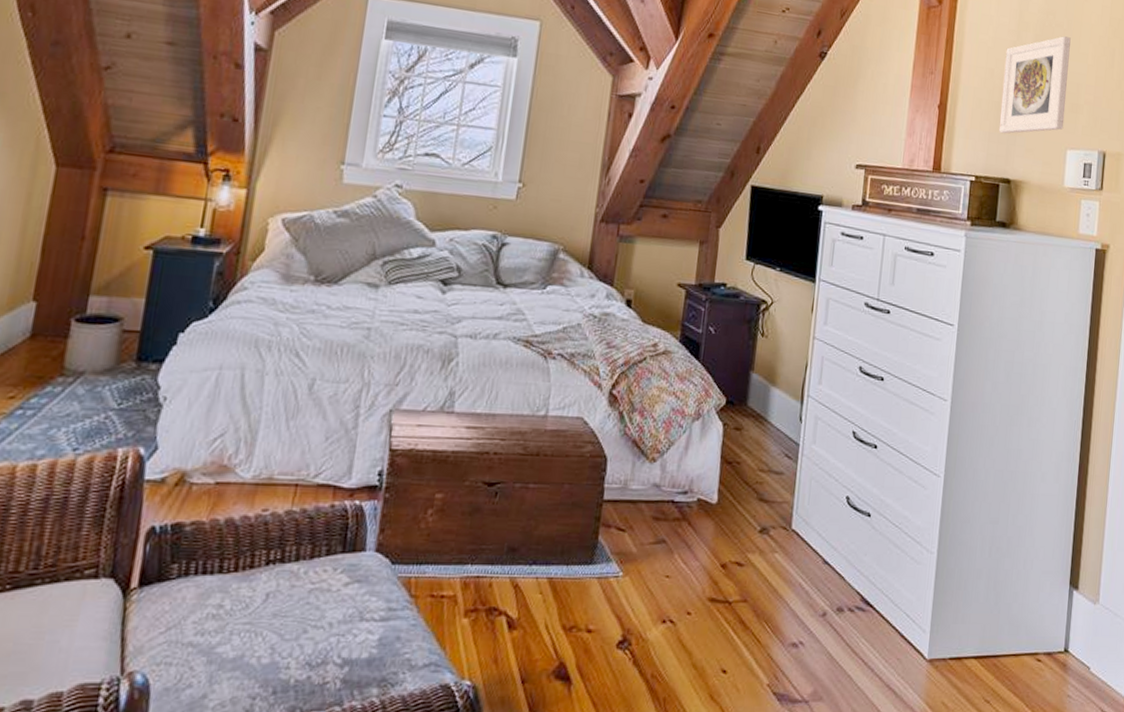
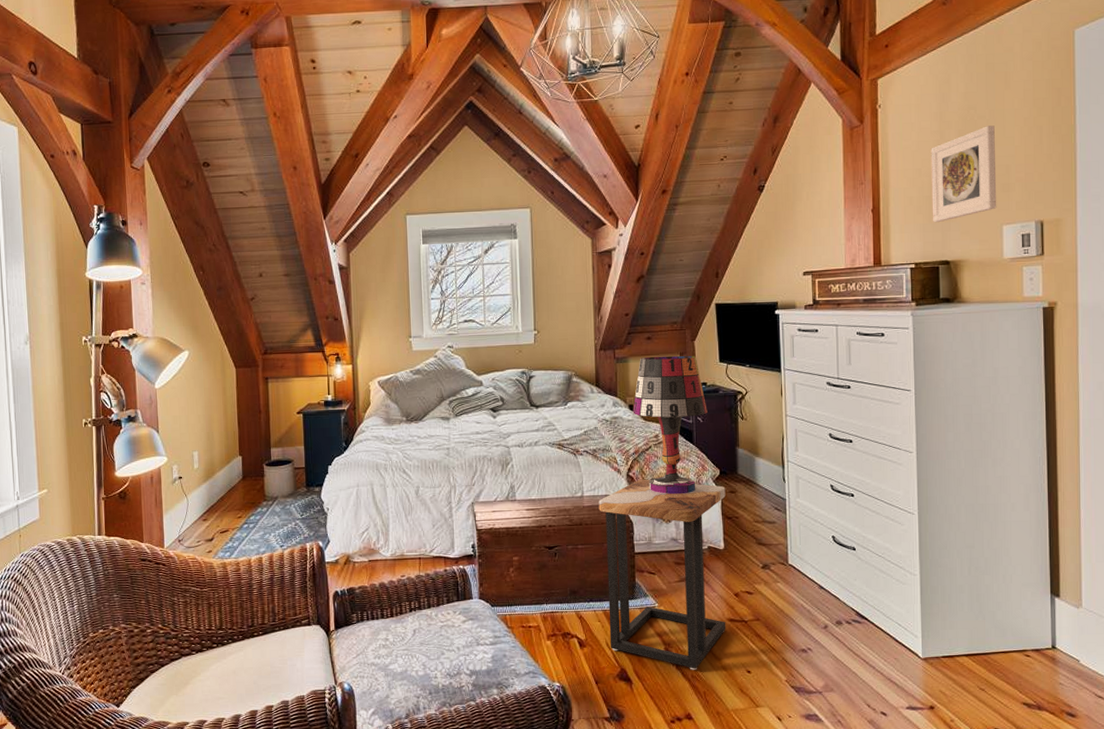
side table: none [549,400,730,667] -> present [598,479,726,670]
table lamp: none [630,240,723,426] -> present [633,355,708,495]

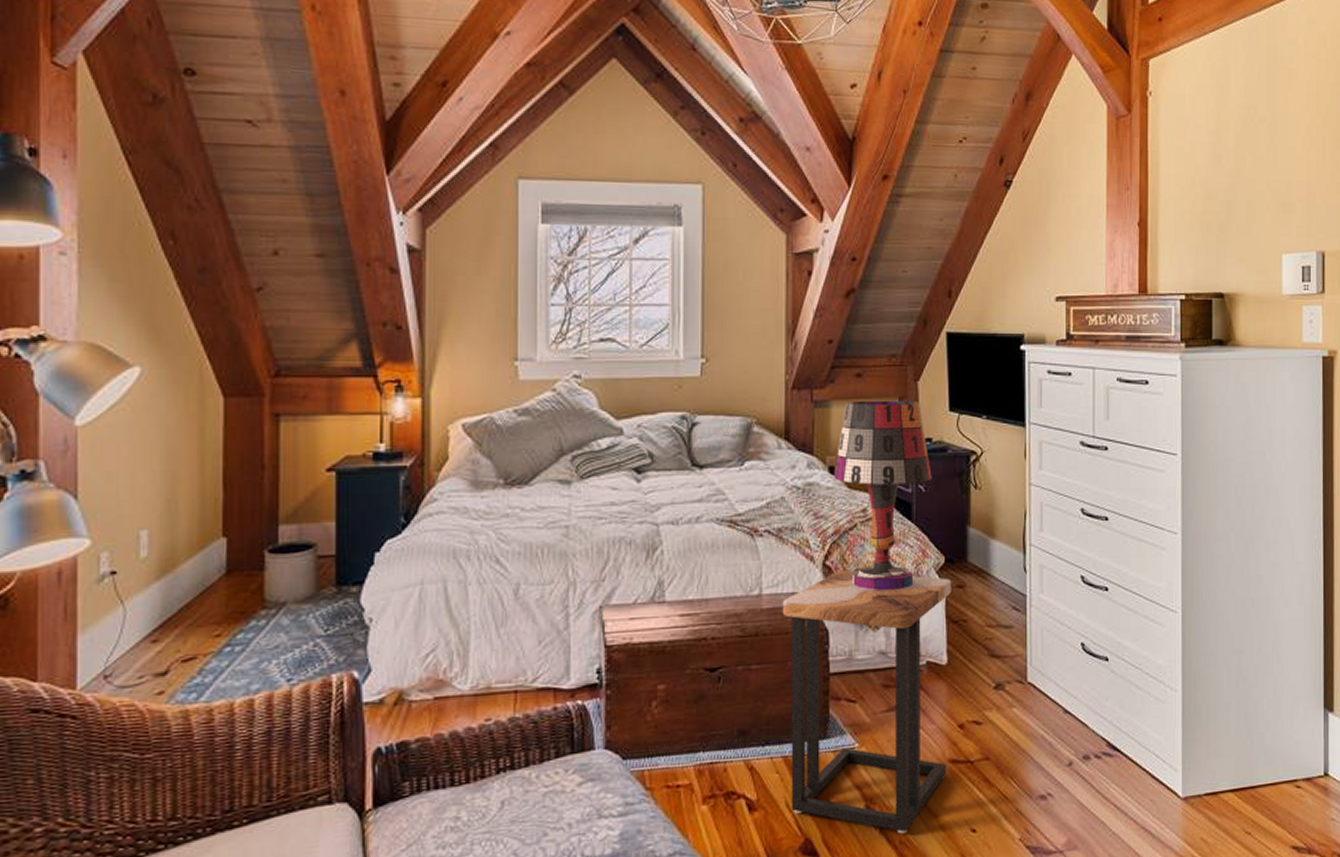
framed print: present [931,125,997,223] -> none [1206,131,1277,245]

